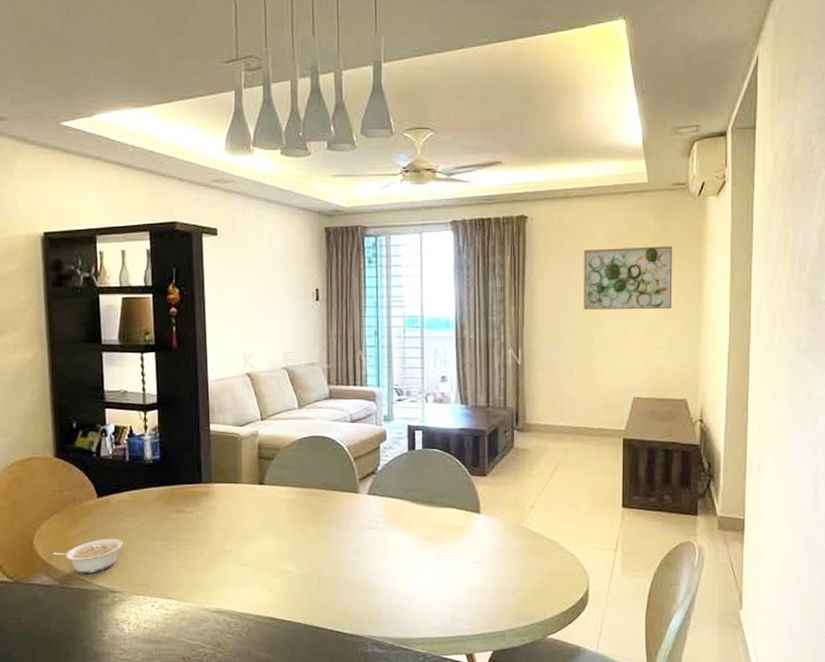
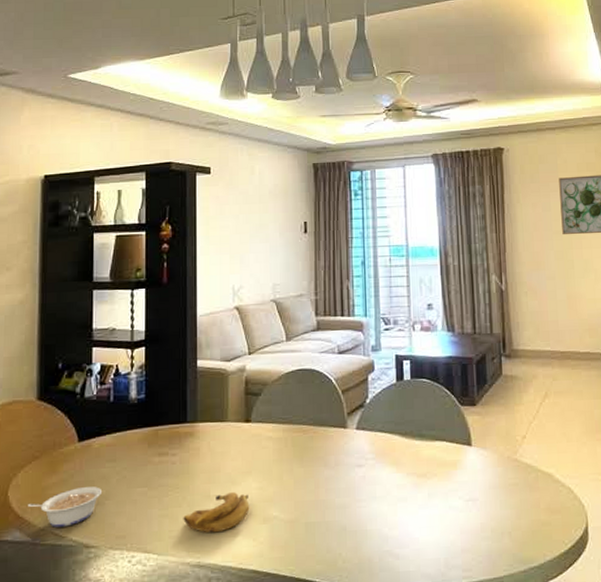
banana: none [201,548,265,584] -> present [183,492,250,533]

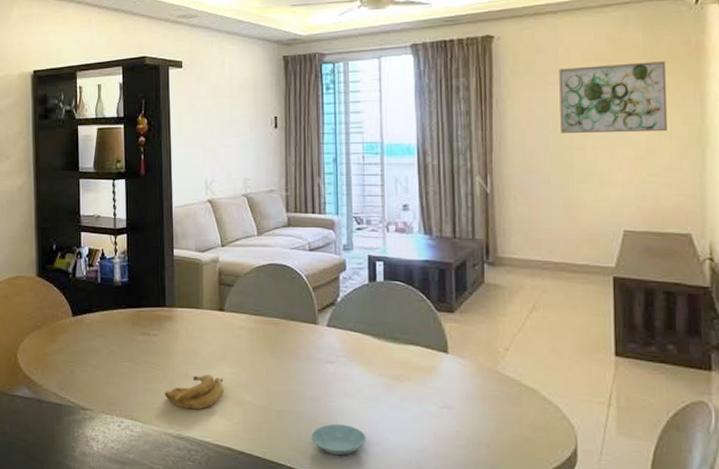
legume: present [28,487,101,527] -> none [33,356,93,390]
saucer: none [340,530,396,563] -> present [311,424,367,455]

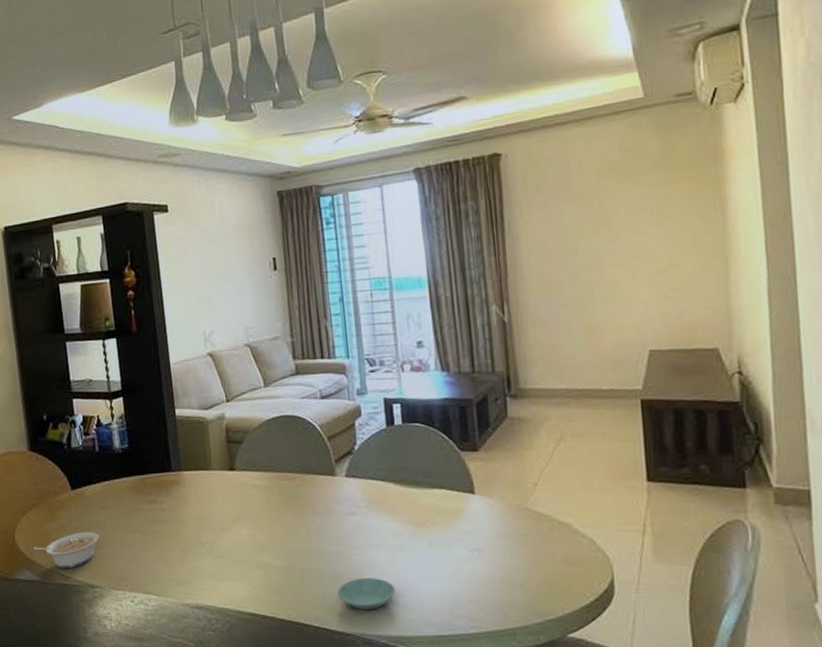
legume: none [33,356,93,390] -> present [34,532,99,569]
banana: present [164,375,225,410] -> none [178,539,242,577]
wall art: present [559,61,668,134] -> none [572,168,689,253]

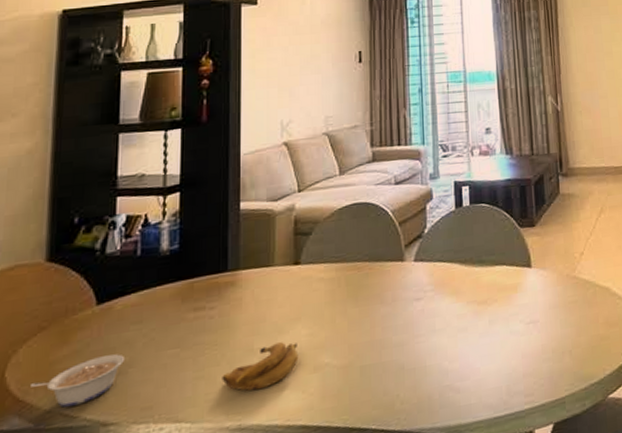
banana: none [178,539,242,577] -> present [222,342,299,391]
saucer: present [337,578,396,609] -> none [398,364,457,402]

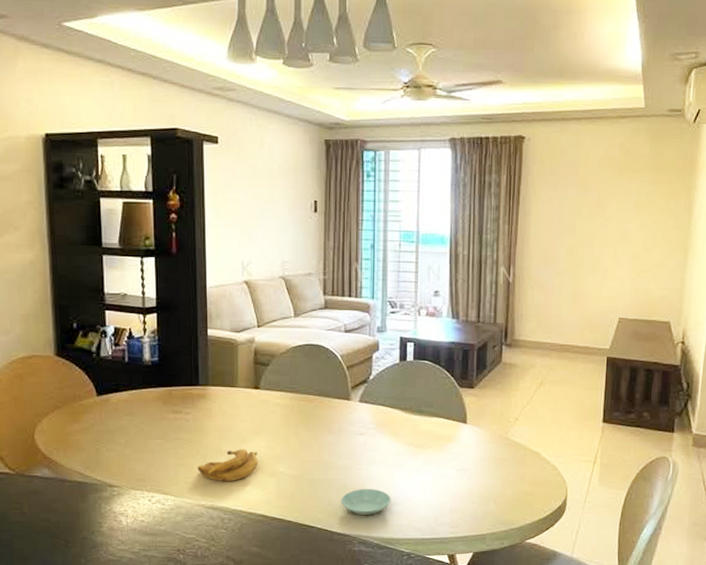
legume: present [31,354,124,408] -> none [54,436,121,468]
saucer: none [398,364,457,402] -> present [341,489,391,515]

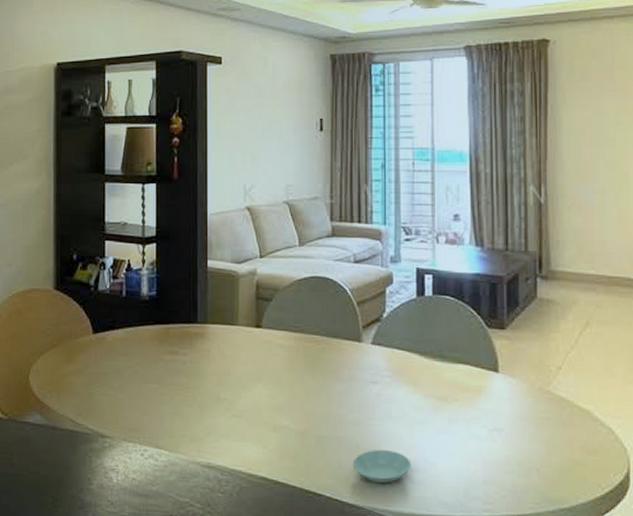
banana: present [197,449,258,482] -> none [193,397,260,436]

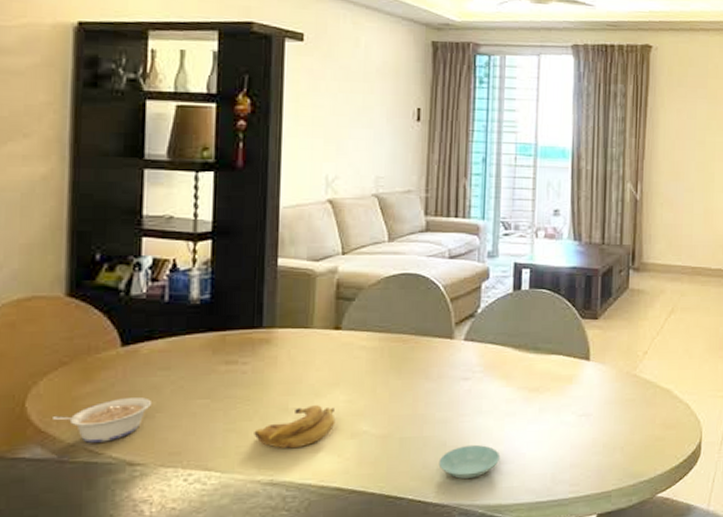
legume: none [47,378,115,415] -> present [53,397,151,443]
banana: none [193,397,260,436] -> present [254,405,336,449]

